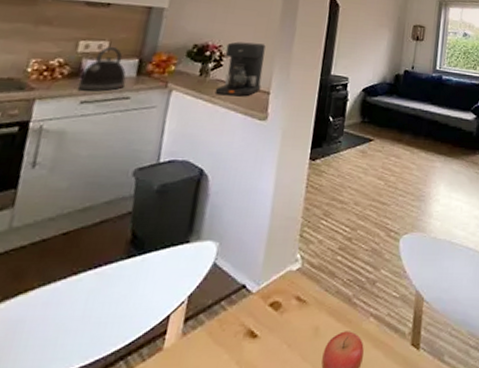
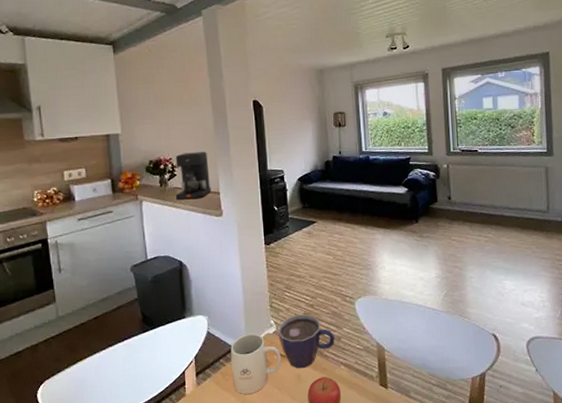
kettle: present [77,47,127,92] -> none [72,173,107,210]
mug: none [230,269,301,352] -> present [230,333,282,395]
cup: none [302,249,370,318] -> present [278,314,335,368]

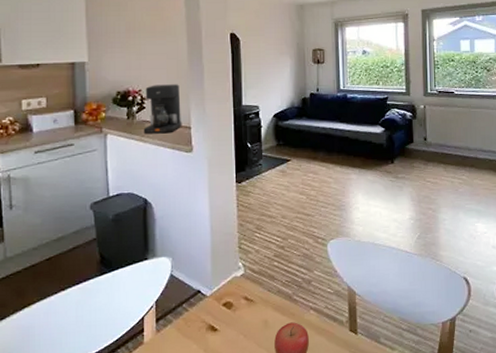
mug: present [230,333,282,395] -> none [194,276,249,342]
cup: present [278,314,335,368] -> none [246,256,305,313]

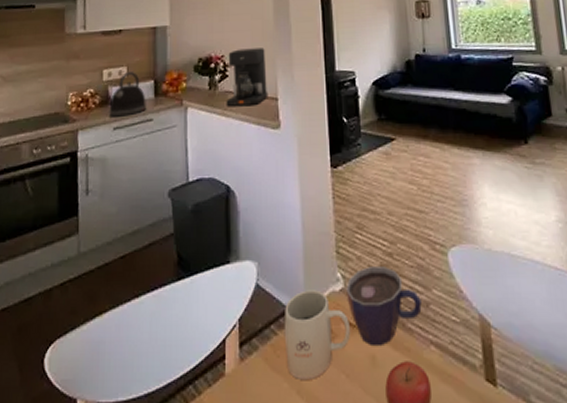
kettle: none [29,102,68,142] -> present [109,72,147,117]
mug: none [194,276,249,342] -> present [283,290,351,381]
cup: none [246,256,305,313] -> present [346,267,422,345]

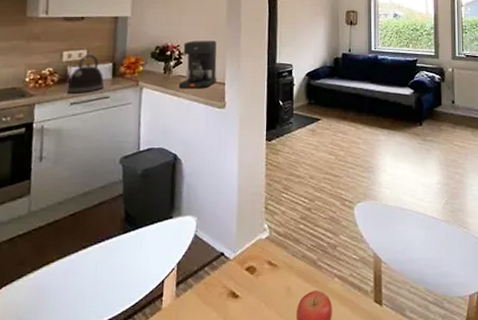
mug: present [283,290,351,381] -> none [215,238,273,310]
cup: present [346,267,422,345] -> none [271,219,331,280]

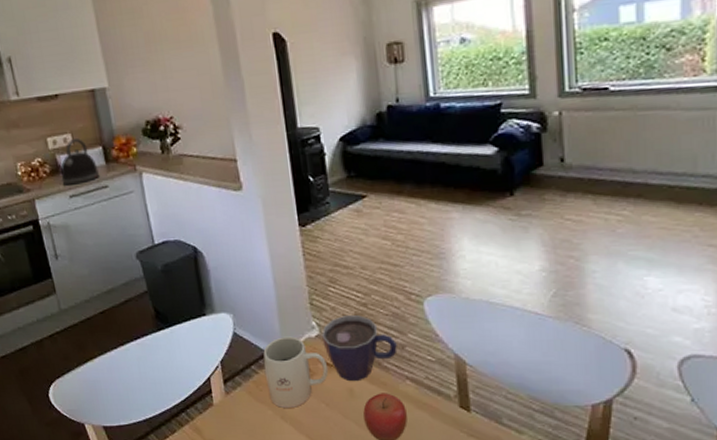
coffee maker: present [178,40,217,89] -> none [177,106,226,171]
mug: none [215,238,273,310] -> present [263,336,329,409]
cup: none [271,219,331,280] -> present [321,315,398,381]

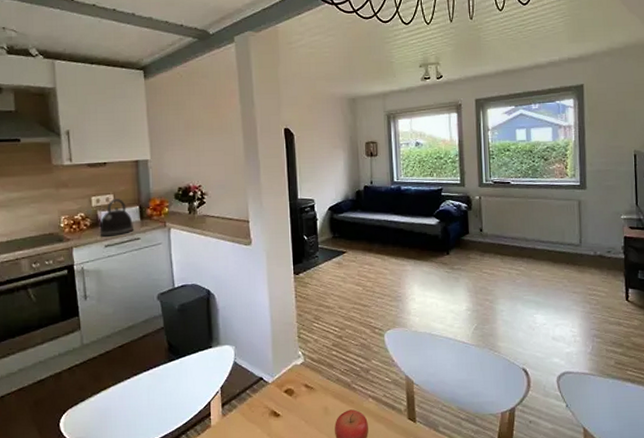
mug: present [263,336,329,409] -> none [256,364,309,427]
cup: present [321,315,398,381] -> none [306,346,363,400]

